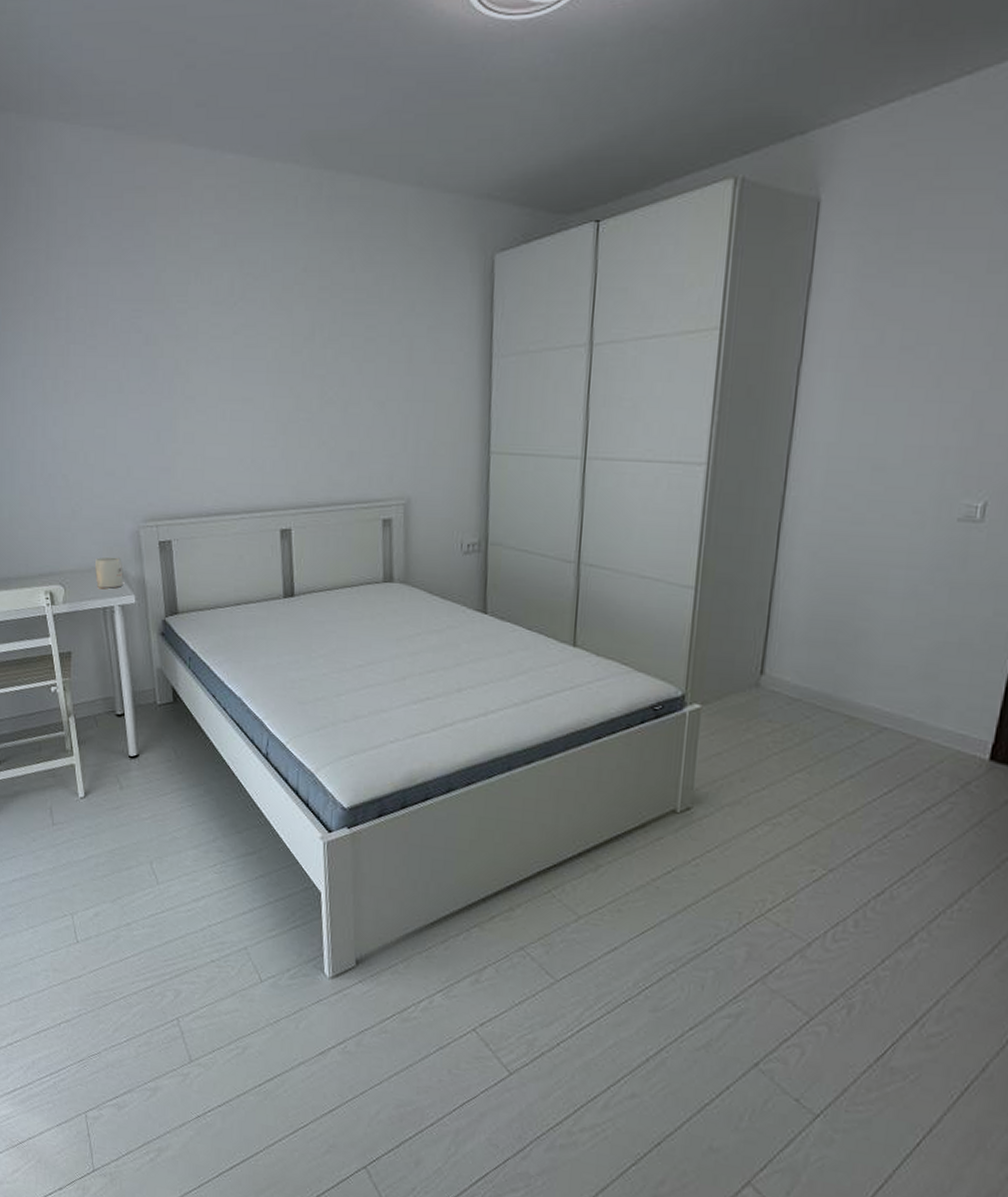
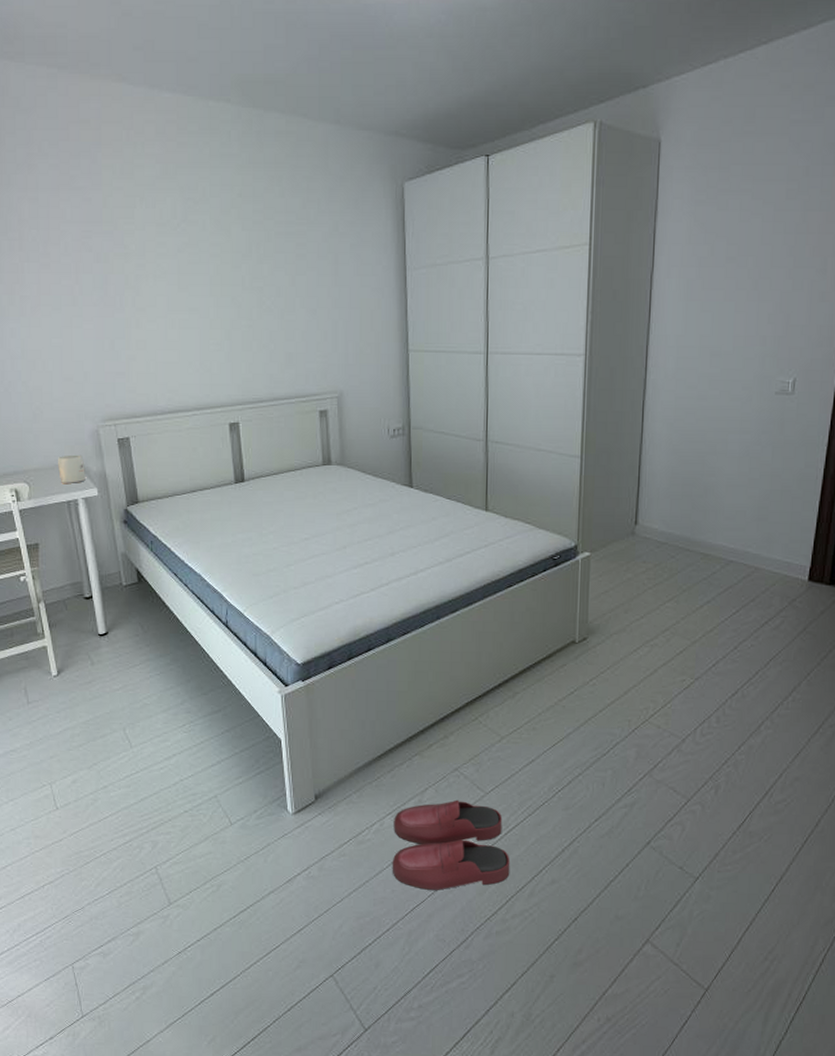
slippers: none [440,984,582,1089] -> present [392,799,510,890]

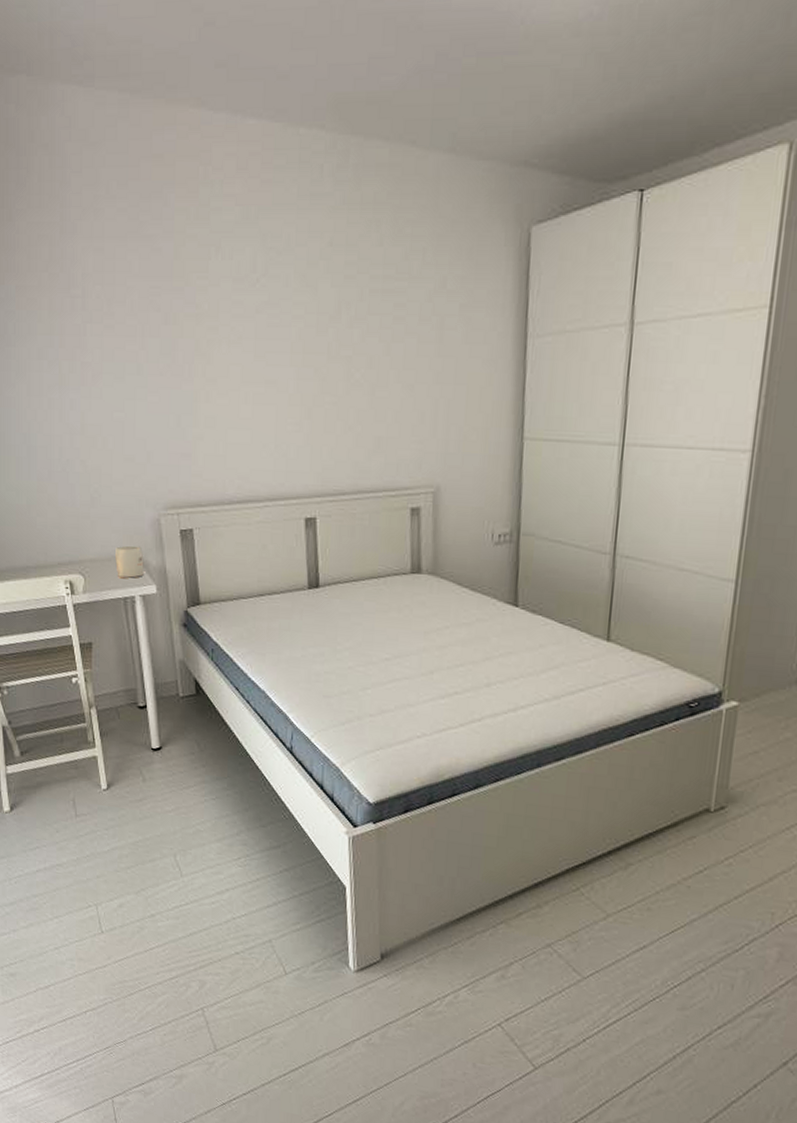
slippers: present [392,799,510,890] -> none [465,980,608,1084]

